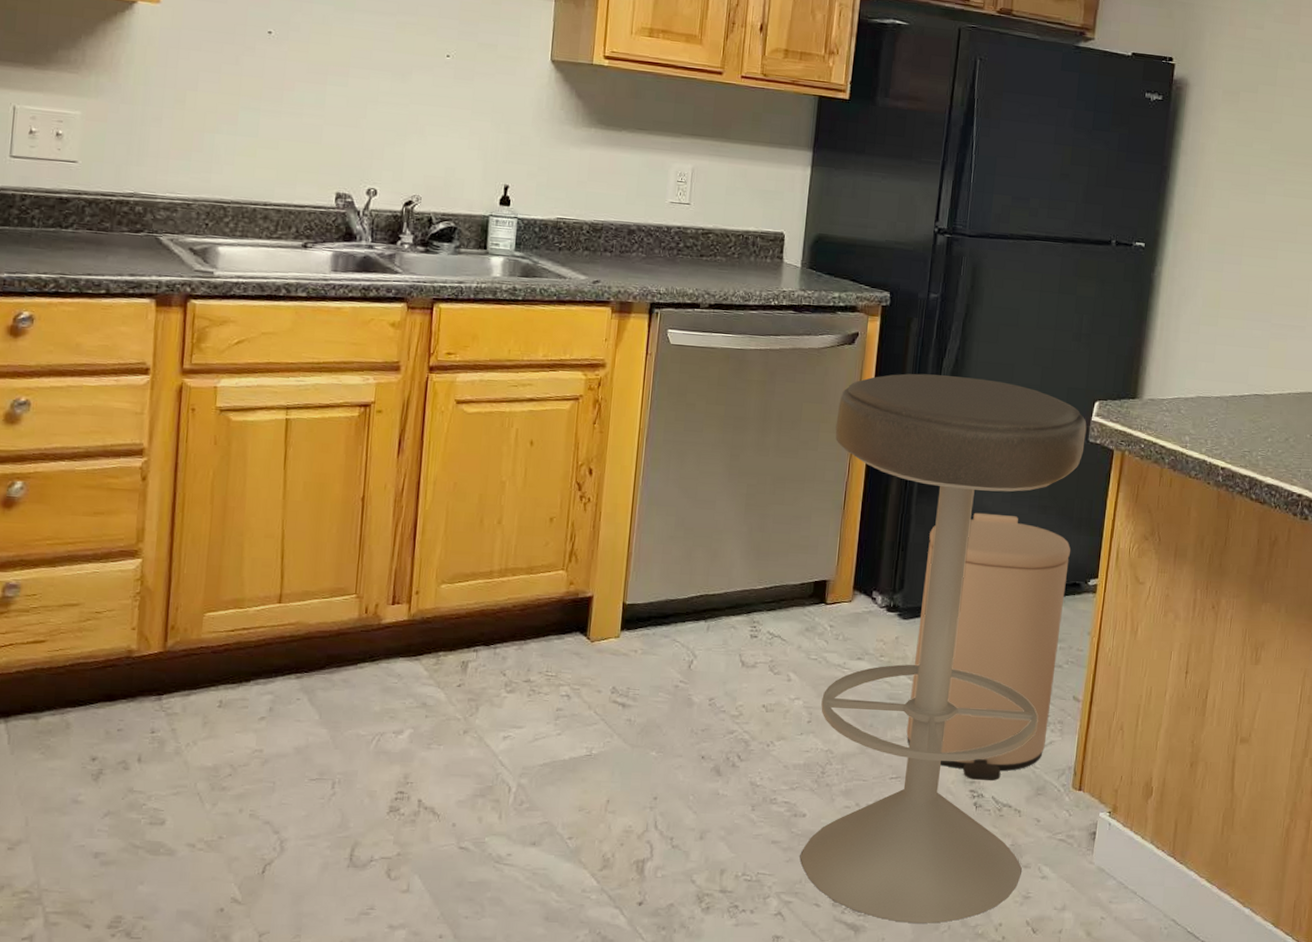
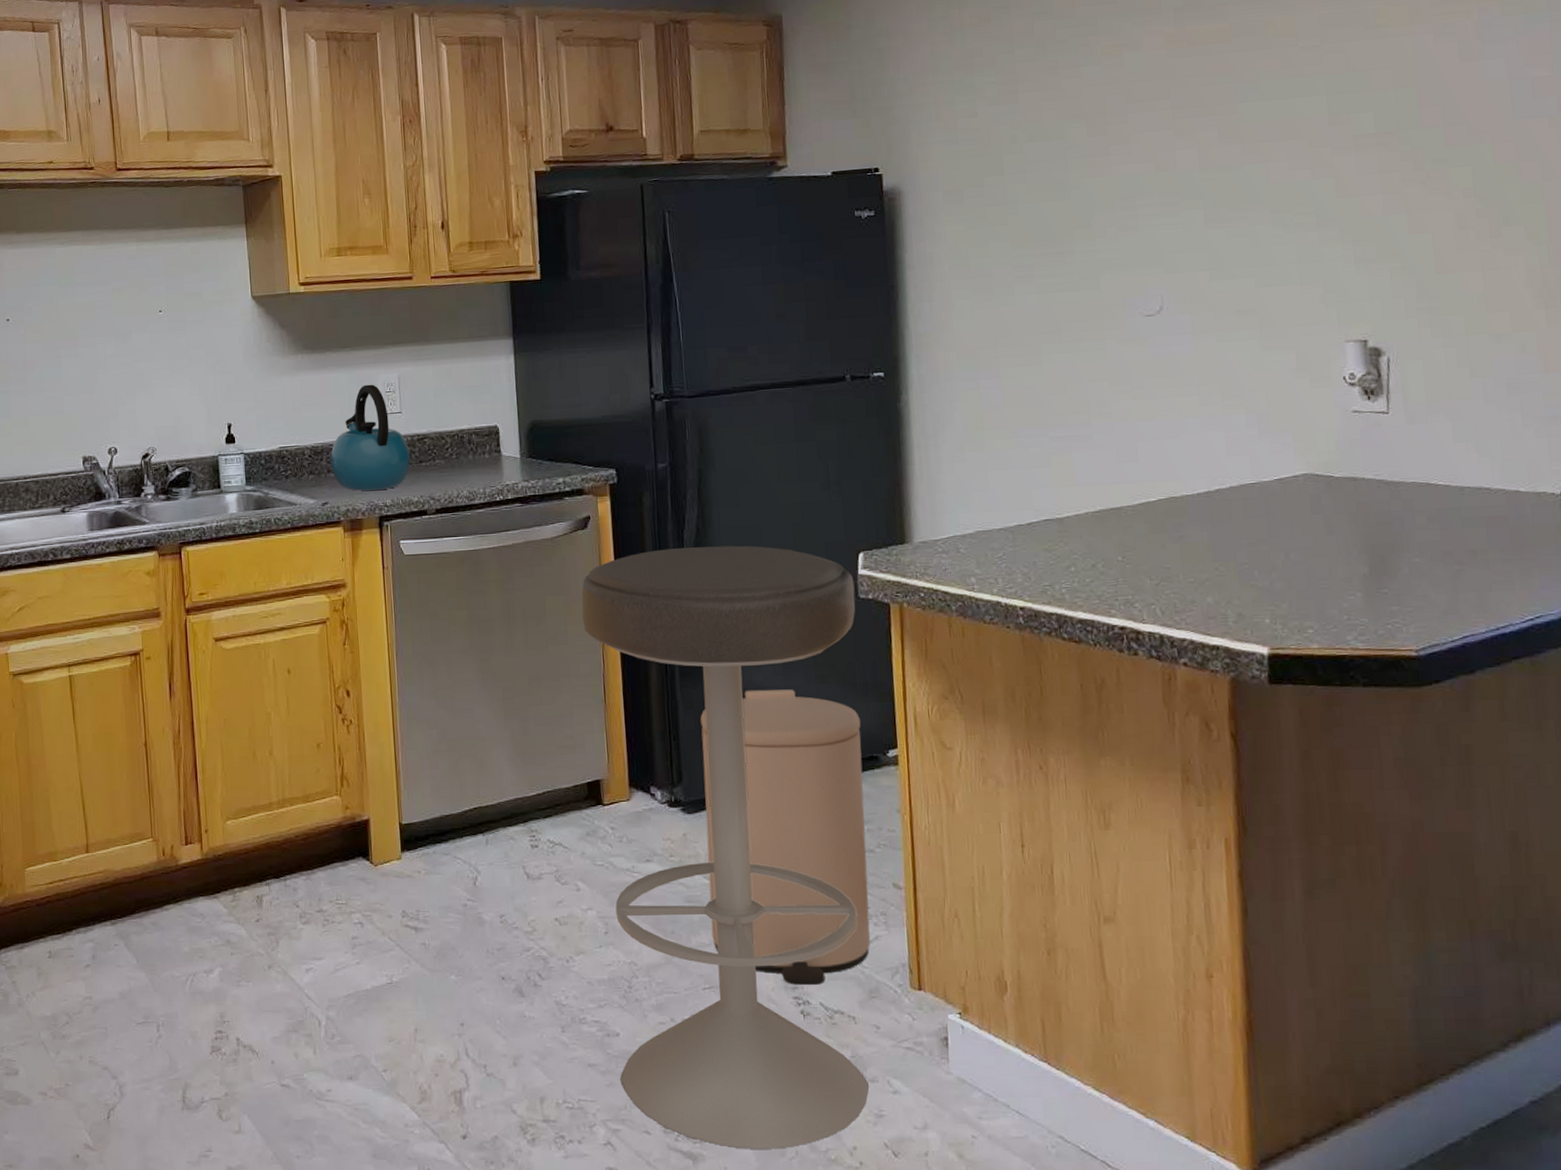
kettle: none [608,170,693,277] -> present [330,384,411,491]

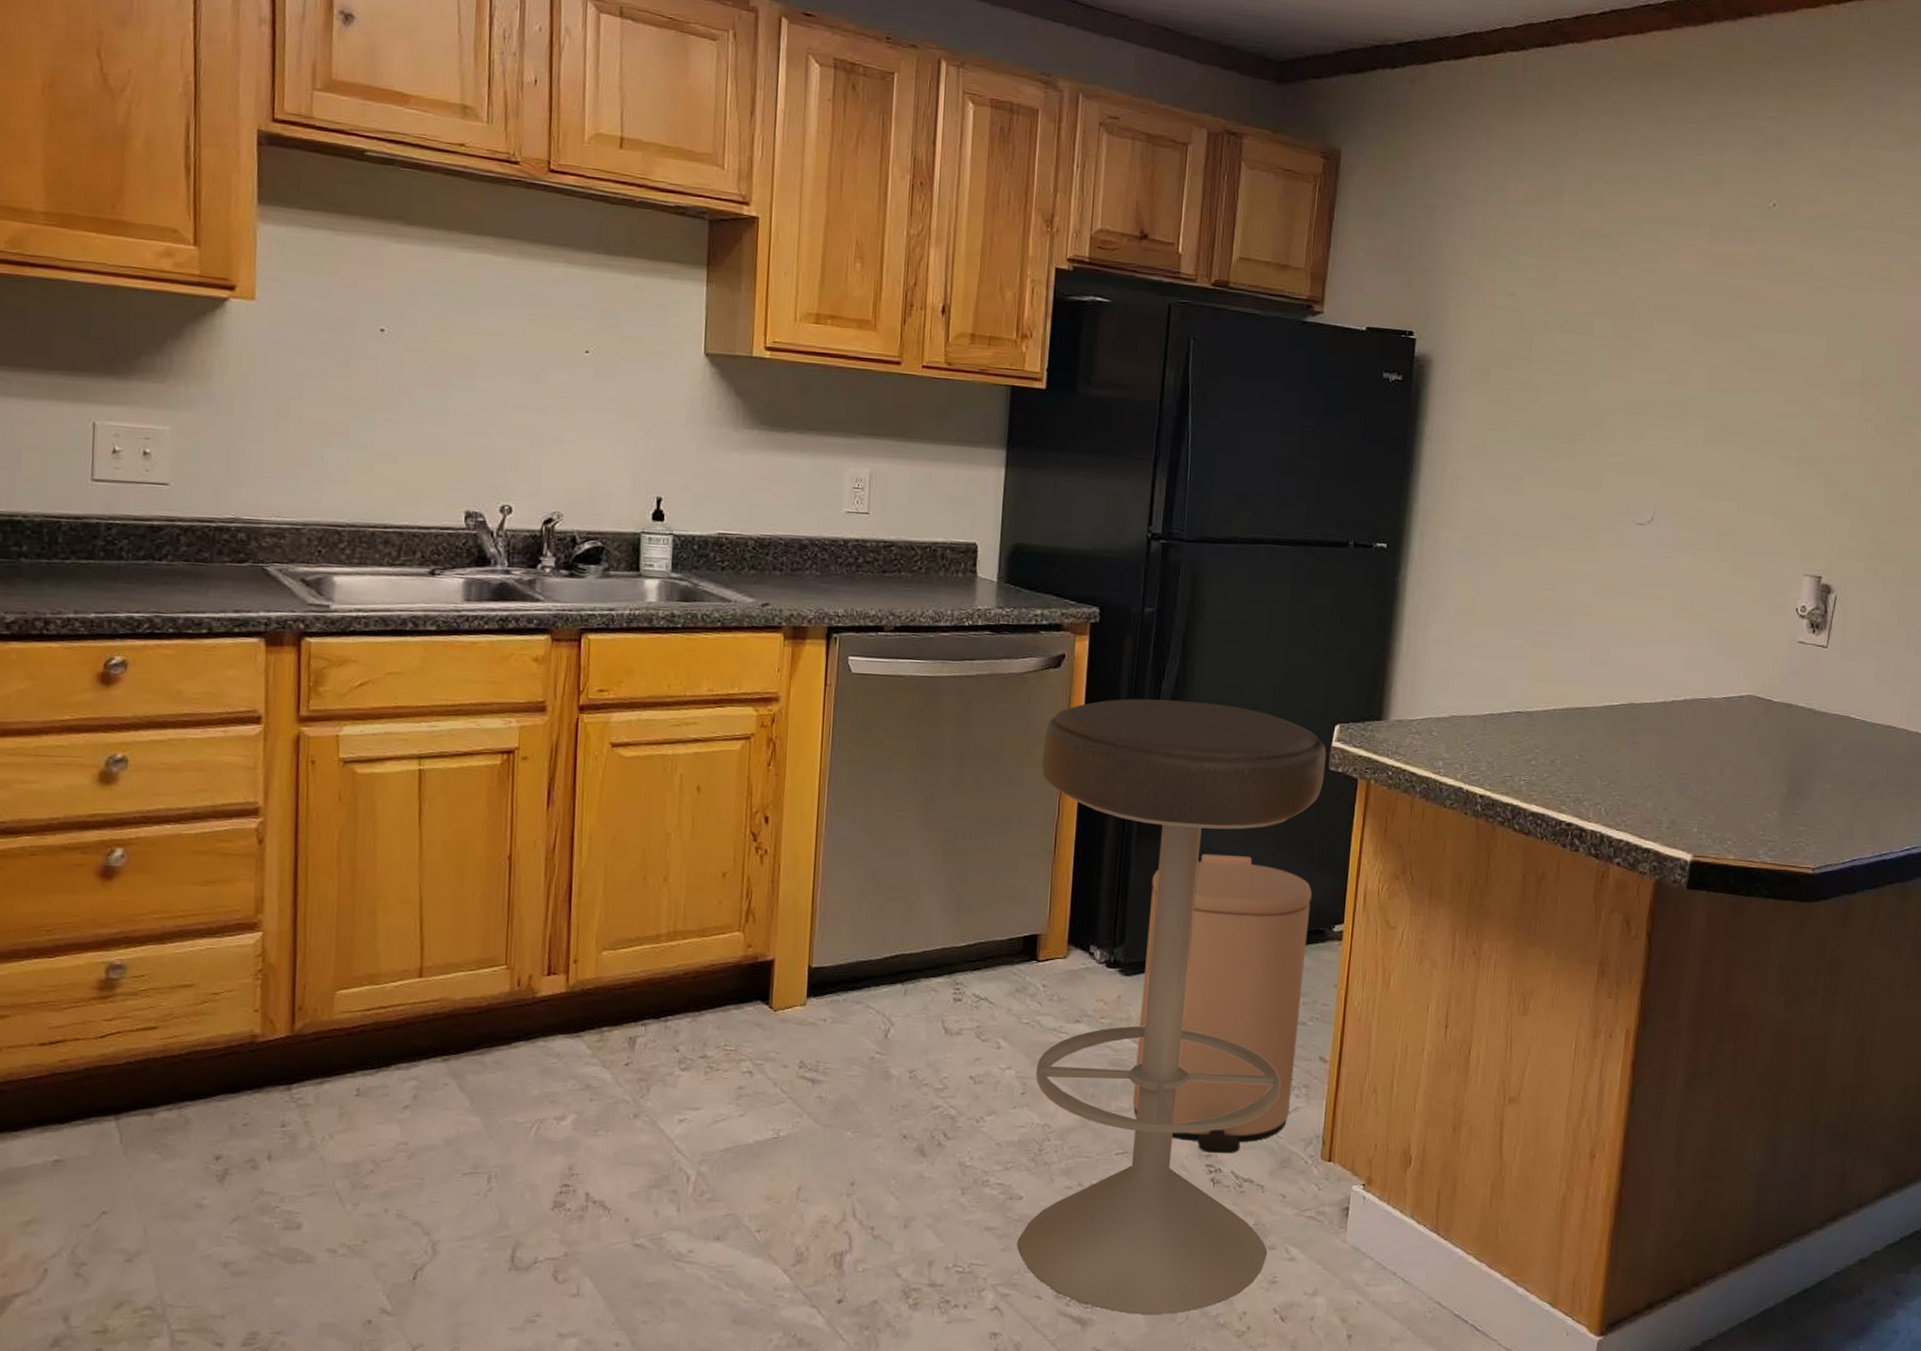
kettle: present [330,384,411,491] -> none [778,476,873,598]

